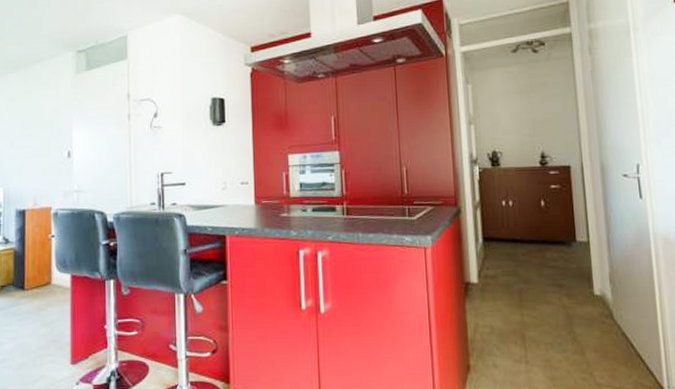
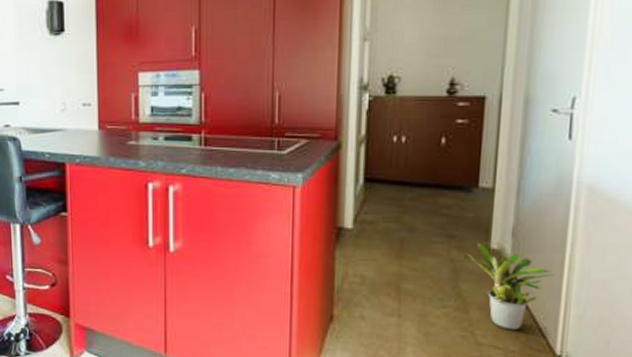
potted plant: none [572,289,650,370] -> present [462,242,554,331]

